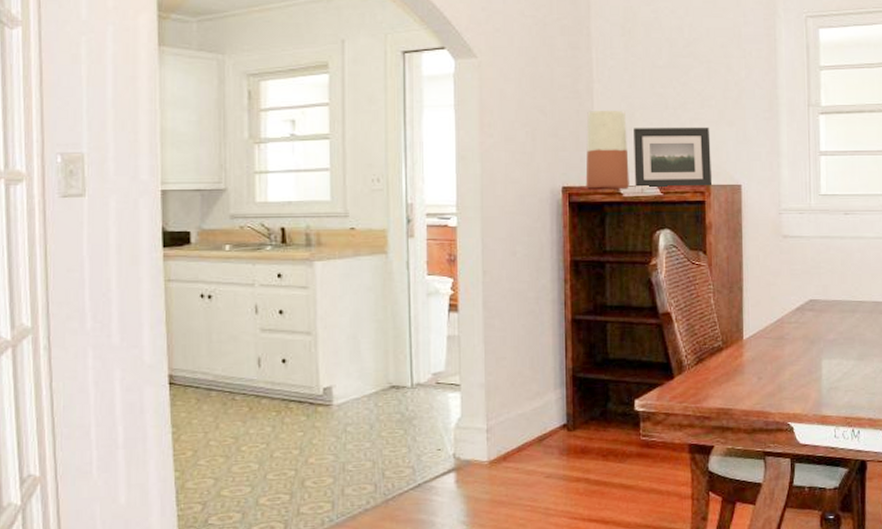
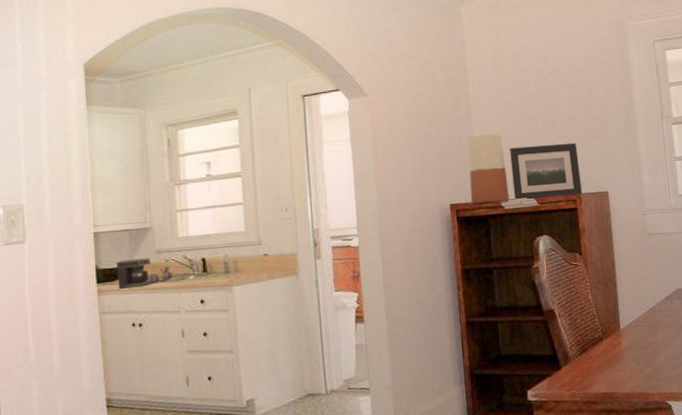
coffee maker: none [185,223,247,255] -> present [116,258,172,289]

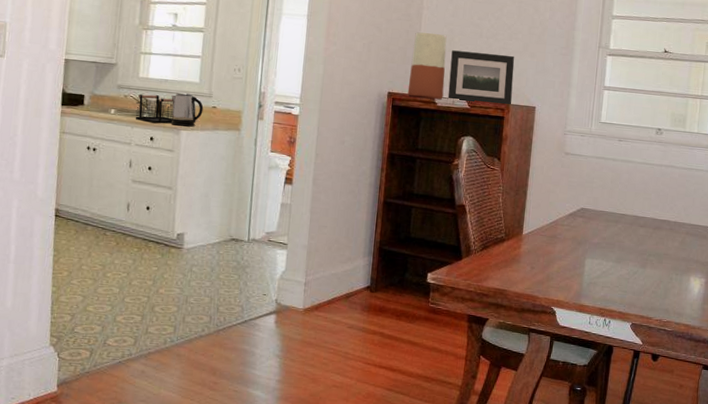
coffee maker: present [116,258,172,289] -> none [80,88,129,116]
dish rack: none [178,253,222,285] -> present [135,94,174,124]
kettle: none [217,244,254,283] -> present [170,92,204,128]

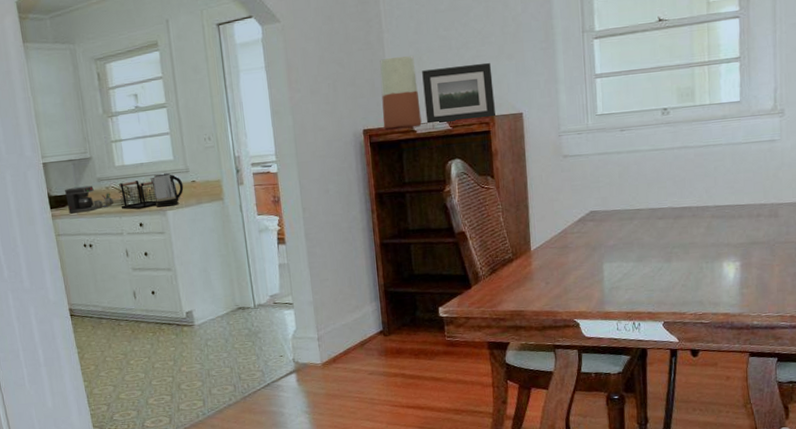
coffee maker: none [80,88,129,116] -> present [65,185,114,214]

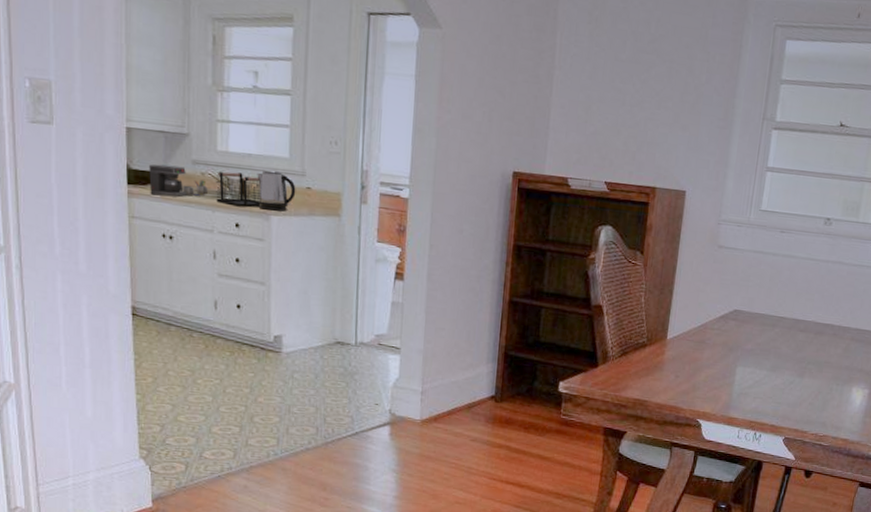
vase: present [380,56,422,131] -> none [536,98,583,182]
picture frame: present [422,63,495,125] -> none [583,121,662,187]

